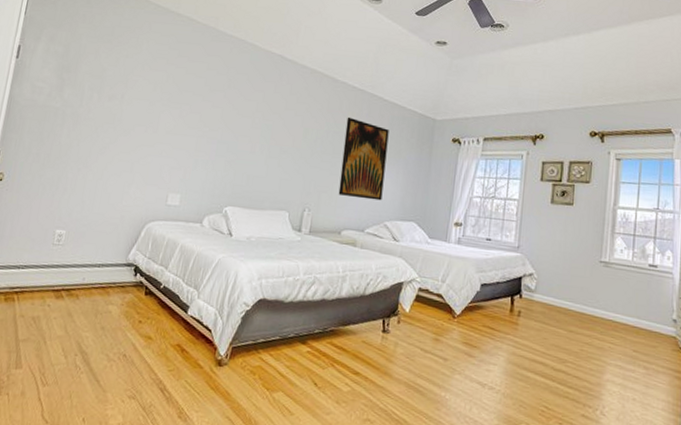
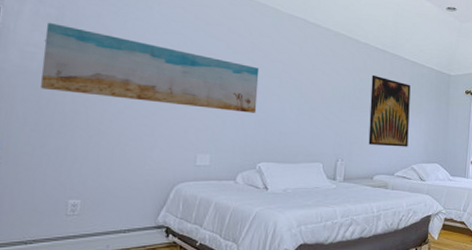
wall art: none [44,60,234,154] -> present [41,23,260,113]

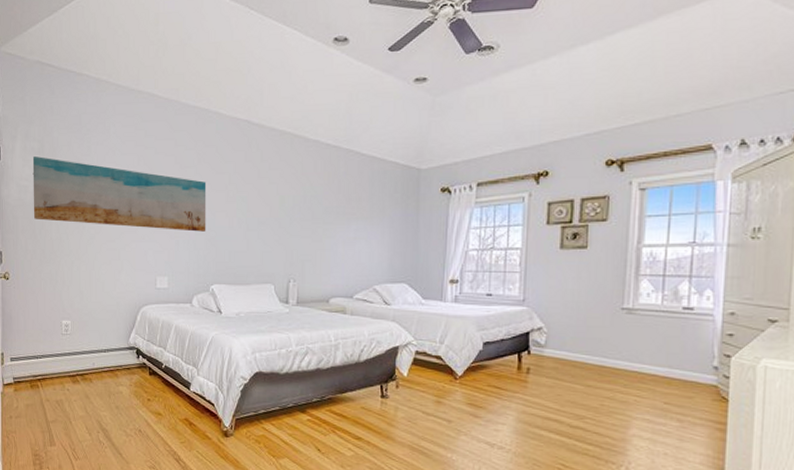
wall art: present [368,74,411,147] -> none [322,178,370,264]

